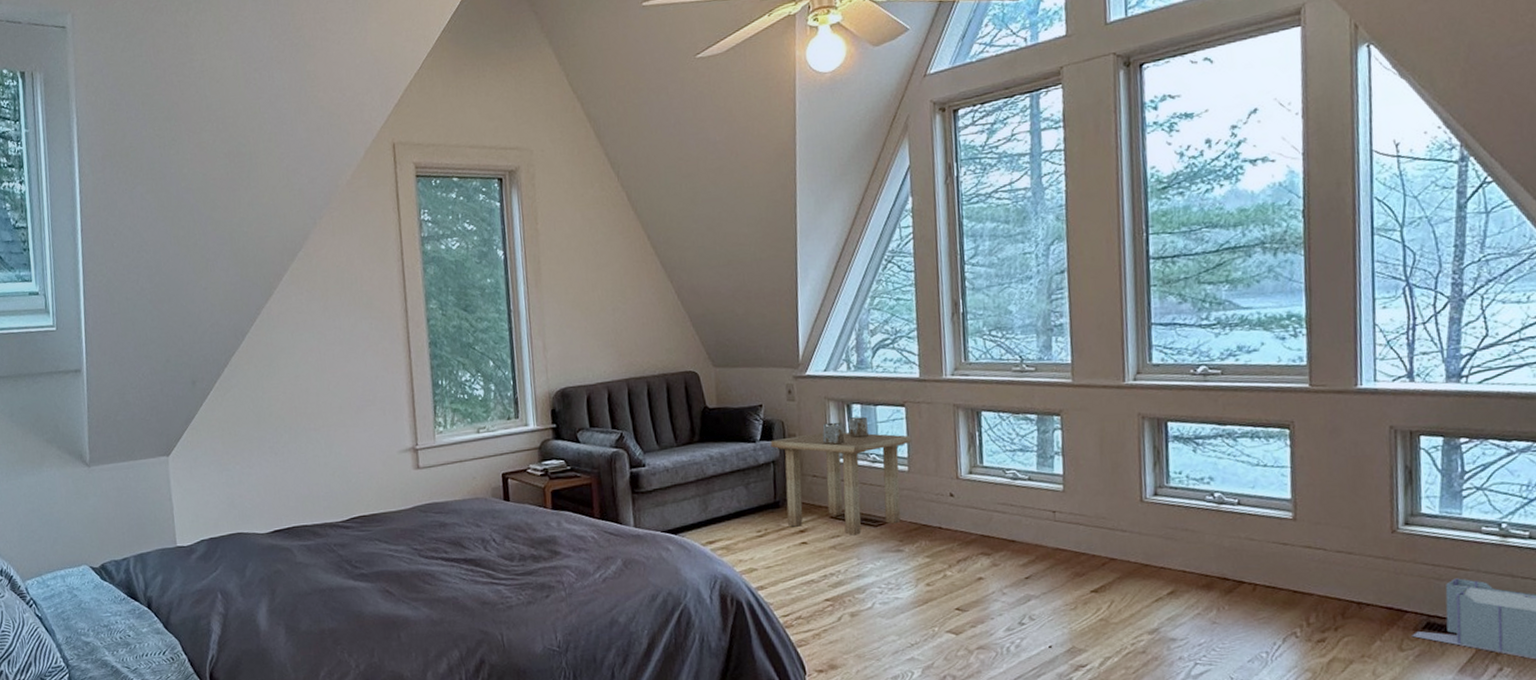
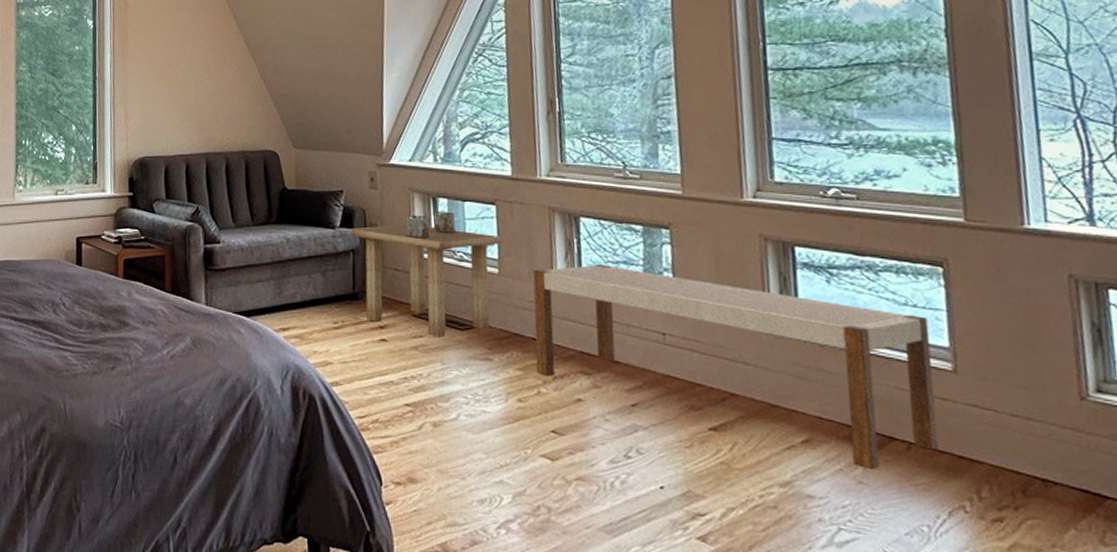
bench: none [939,453,1279,611] -> present [533,263,940,471]

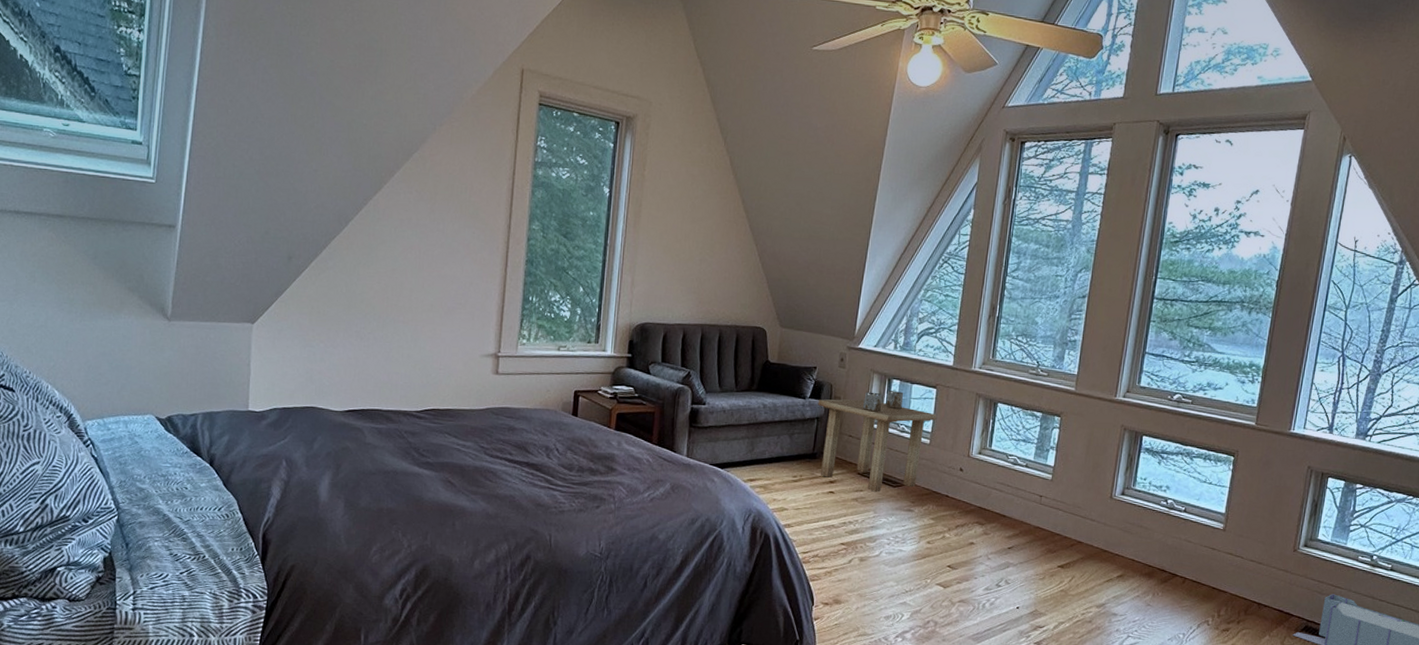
bench: present [533,263,940,471] -> none [945,440,1216,597]

